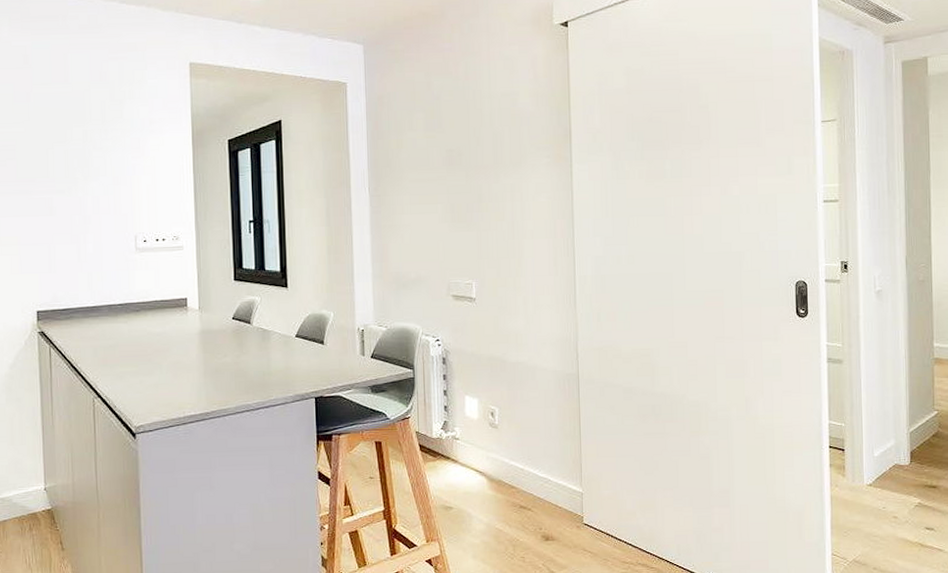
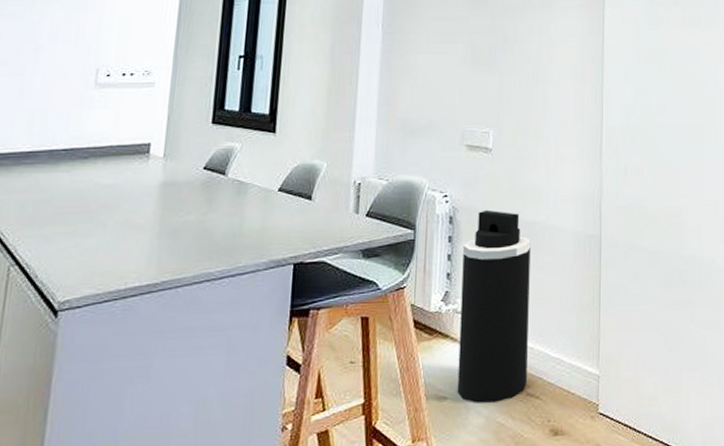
trash can: none [457,352,519,514] -> present [457,210,531,404]

